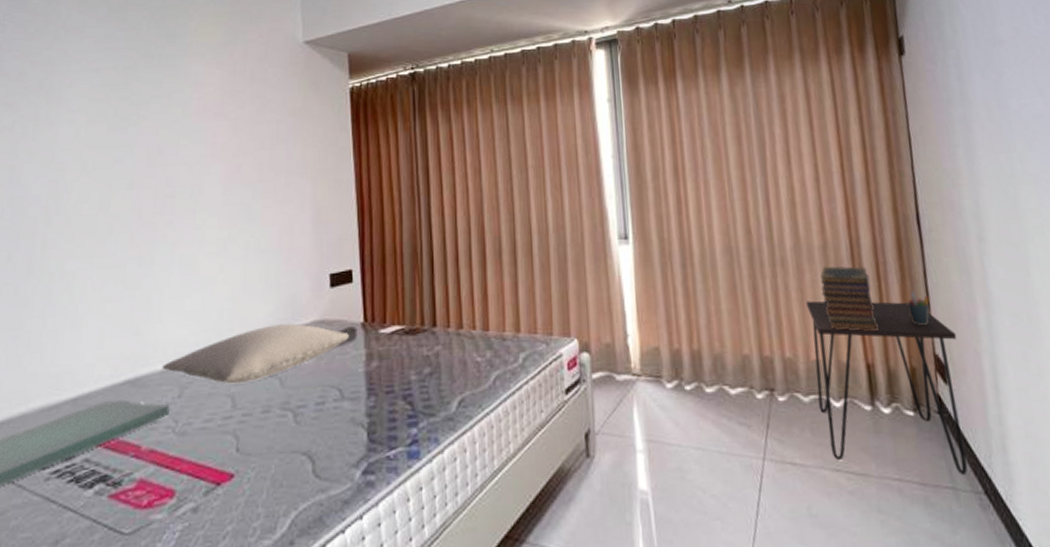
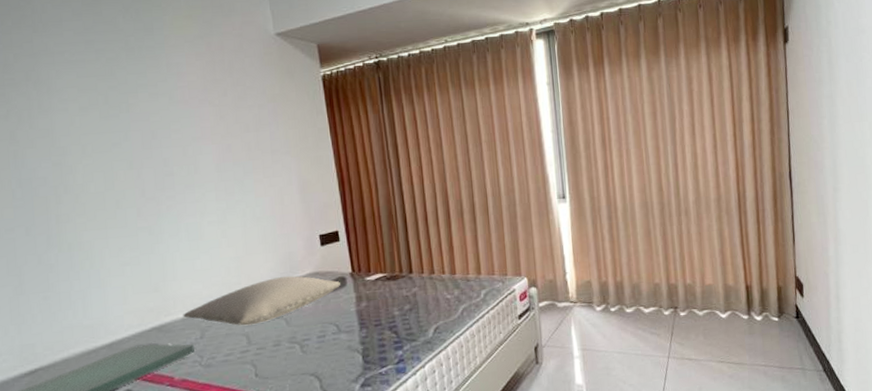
desk: present [806,300,968,475] -> none [704,239,813,360]
book stack: present [820,266,879,332] -> none [715,214,756,262]
pen holder: present [906,291,930,325] -> none [778,230,795,256]

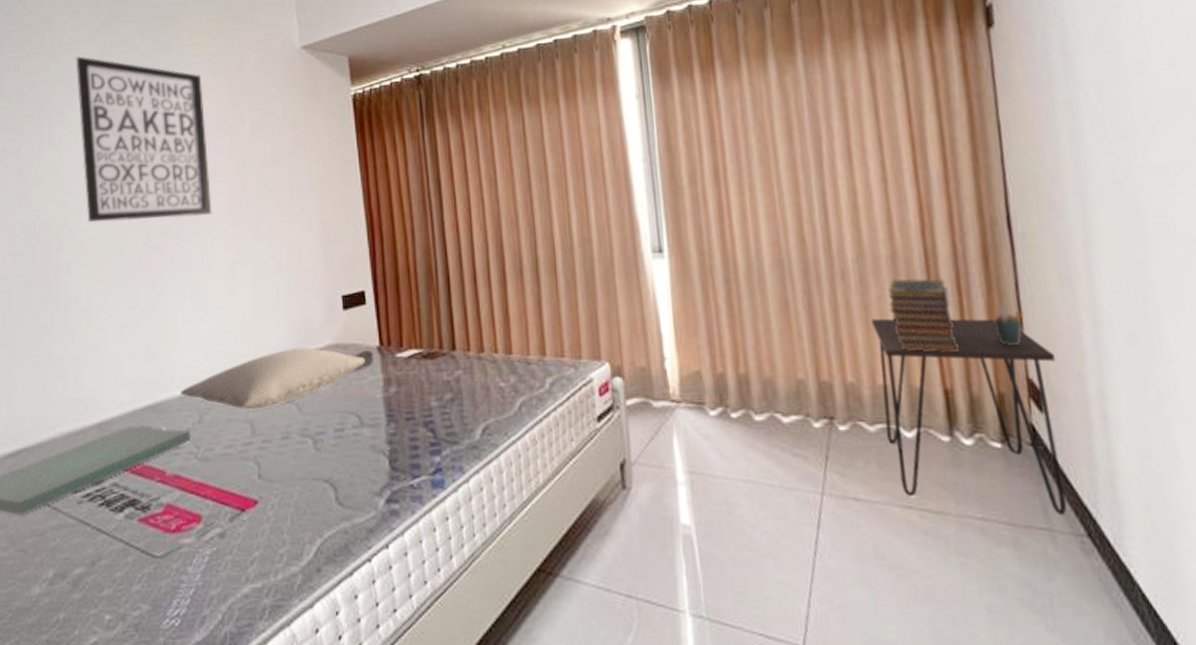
wall art: none [59,33,202,179] -> present [76,56,212,222]
desk: none [704,239,813,360] -> present [872,318,1067,515]
book stack: none [715,214,756,262] -> present [888,278,959,353]
pen holder: none [778,230,795,256] -> present [993,305,1023,345]

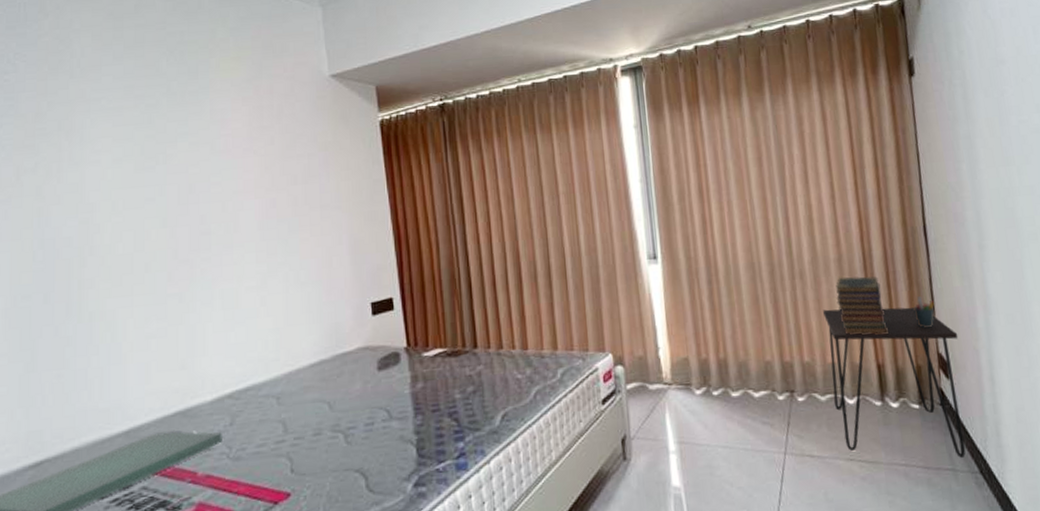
wall art: present [76,56,212,222] -> none [98,78,243,239]
pillow: present [180,348,365,410] -> none [212,351,393,411]

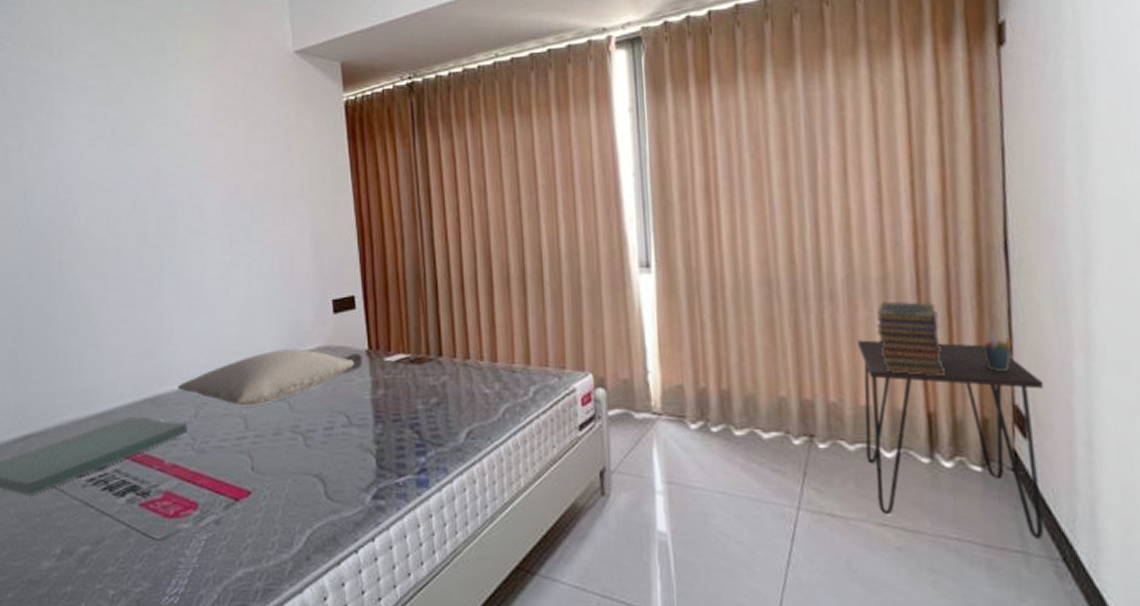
pillow: none [212,351,393,411] -> present [178,349,354,406]

